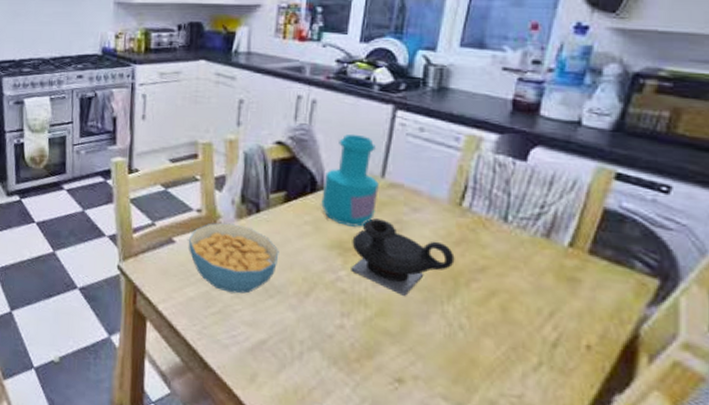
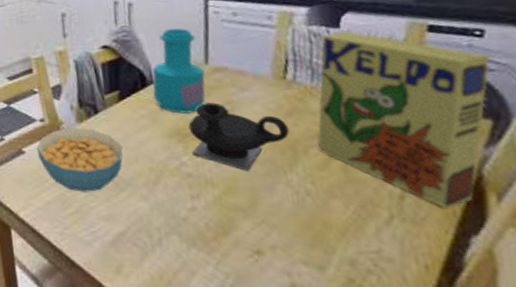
cereal box: none [480,164,671,363] -> present [316,30,491,208]

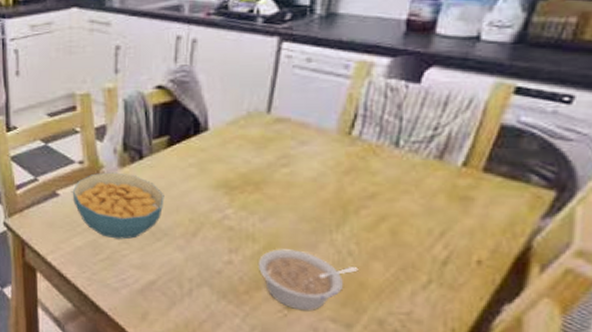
bottle: present [152,28,206,114] -> none [206,71,265,165]
teapot: present [188,102,290,171] -> none [238,155,344,228]
legume: none [220,192,320,255] -> present [257,249,359,311]
cereal box: present [316,30,491,208] -> none [369,87,572,276]

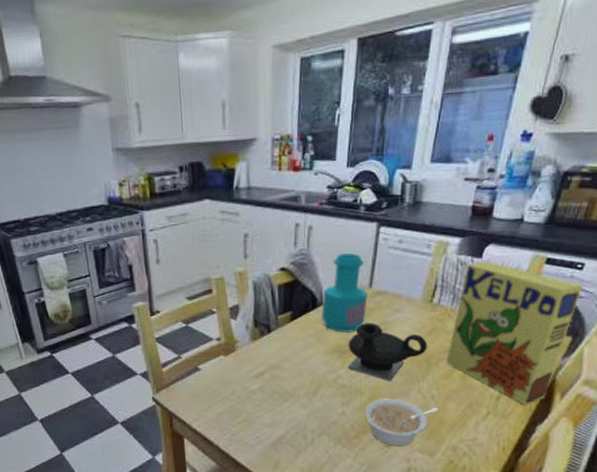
cereal bowl: present [72,172,164,240] -> none [211,346,290,404]
bottle: none [206,71,265,165] -> present [322,252,368,333]
teapot: none [238,155,344,228] -> present [348,323,428,381]
cereal box: none [369,87,572,276] -> present [446,260,583,405]

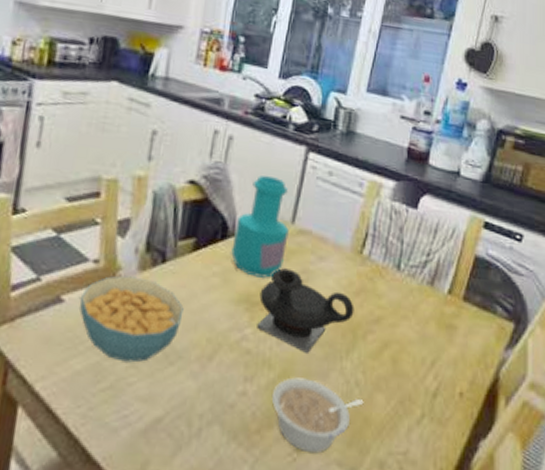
cereal bowl: none [211,346,290,404] -> present [79,276,184,363]
cereal box: present [446,260,583,405] -> none [375,212,523,409]

